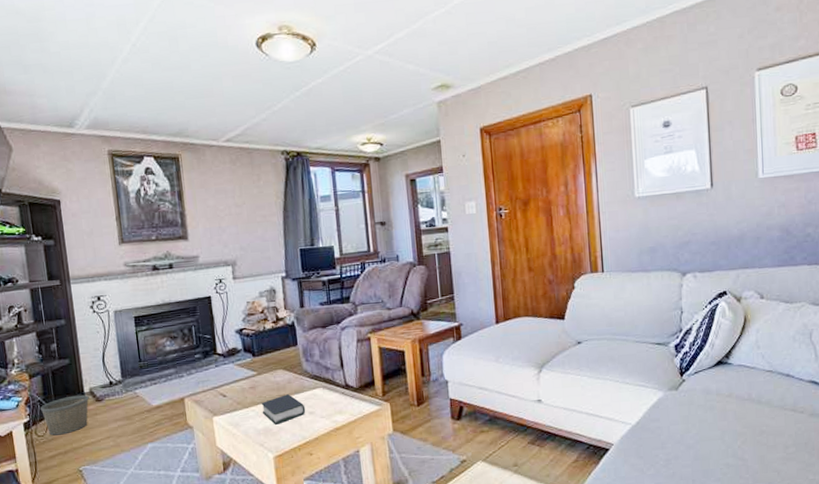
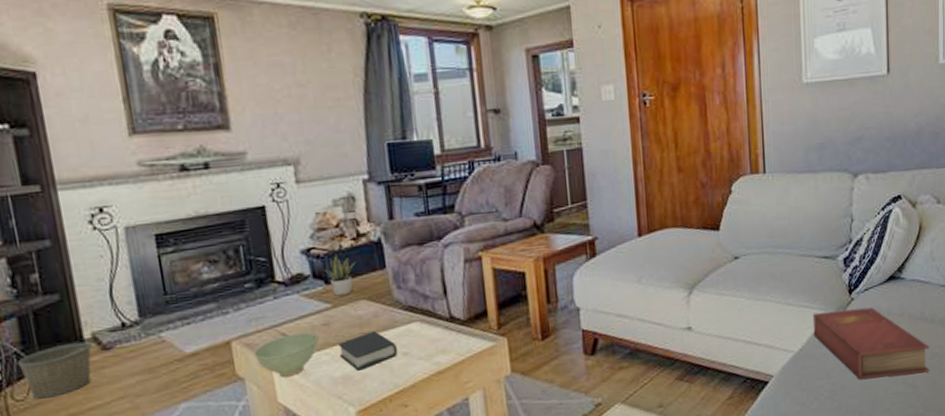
bowl: none [200,393,247,427] -> present [253,331,319,377]
potted plant: none [251,334,276,367] -> present [323,254,356,298]
book: none [647,388,758,451] -> present [812,307,930,379]

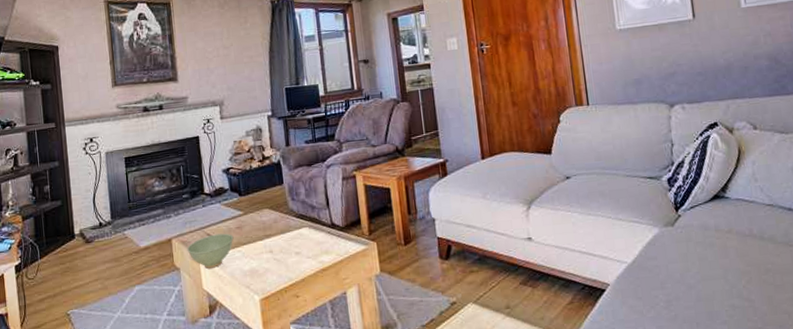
basket: present [17,341,92,399] -> none [31,236,79,278]
potted plant: present [323,254,356,298] -> none [238,173,262,207]
book: present [338,331,398,371] -> none [247,234,292,266]
book: present [812,307,930,379] -> none [642,223,765,291]

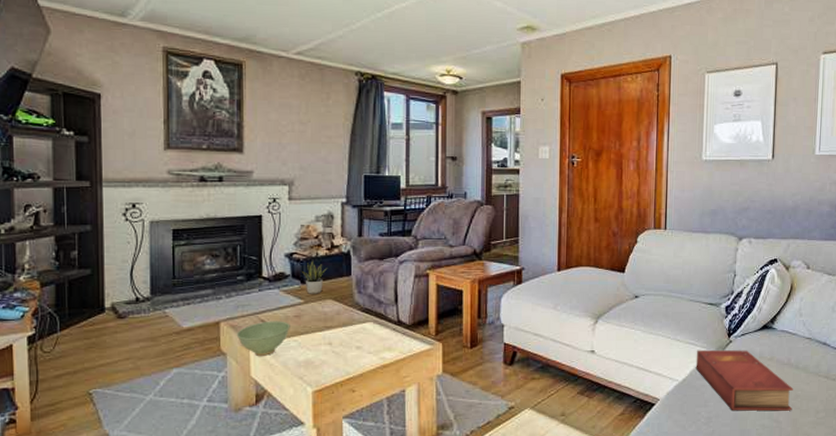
potted plant: none [238,173,262,207] -> present [301,260,328,295]
book: none [642,223,765,291] -> present [695,349,793,411]

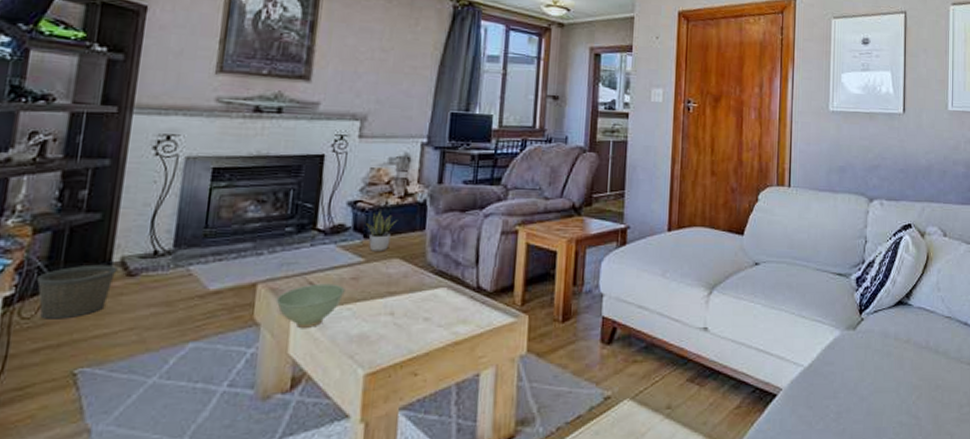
basket: none [49,309,110,353] -> present [36,264,118,319]
book: present [695,349,793,411] -> none [823,329,933,405]

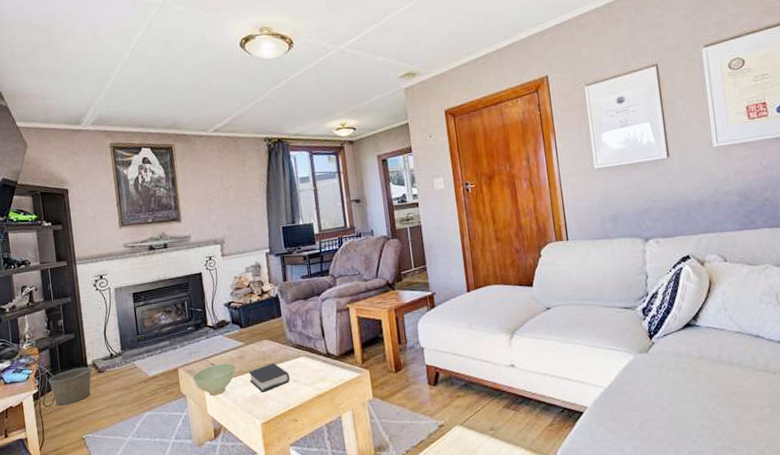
book: none [361,292,420,331] -> present [248,363,290,392]
potted plant: present [365,210,398,253] -> none [239,307,261,338]

